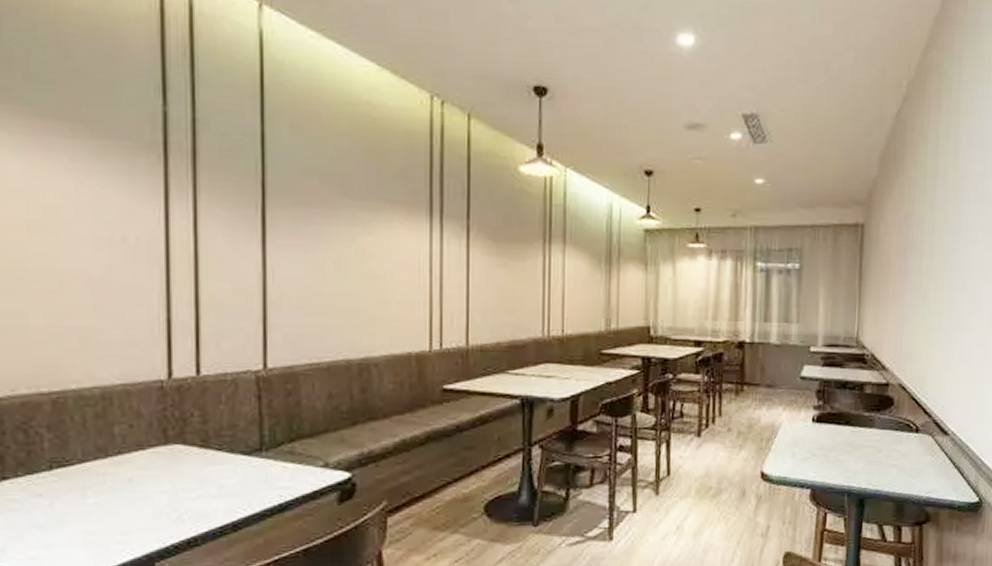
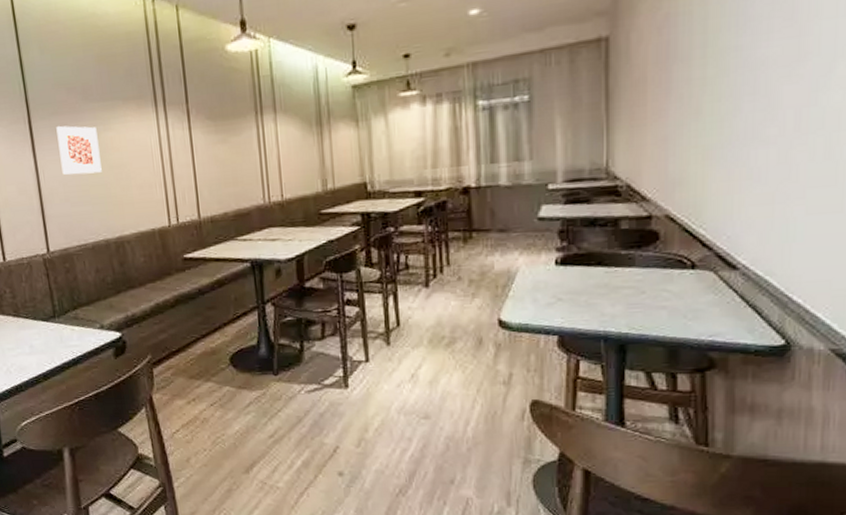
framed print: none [299,219,353,281] -> present [56,125,102,175]

